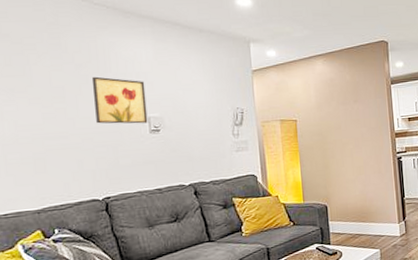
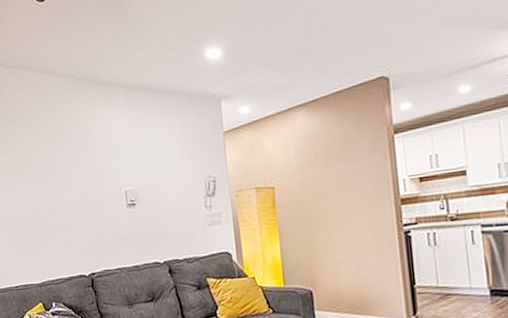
wall art: present [91,76,148,124] -> none [76,152,125,200]

